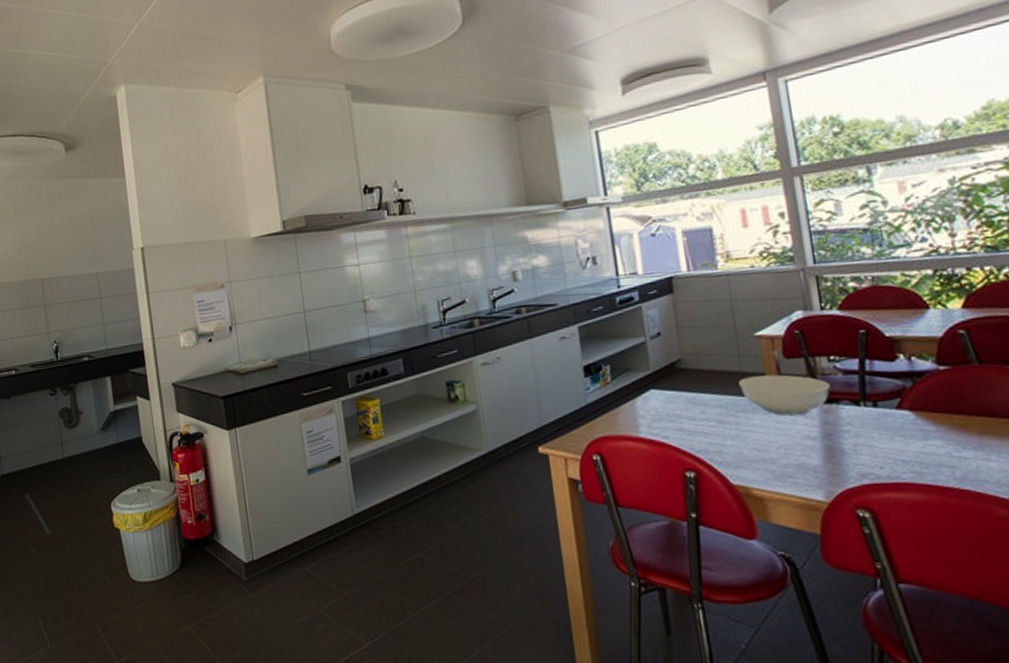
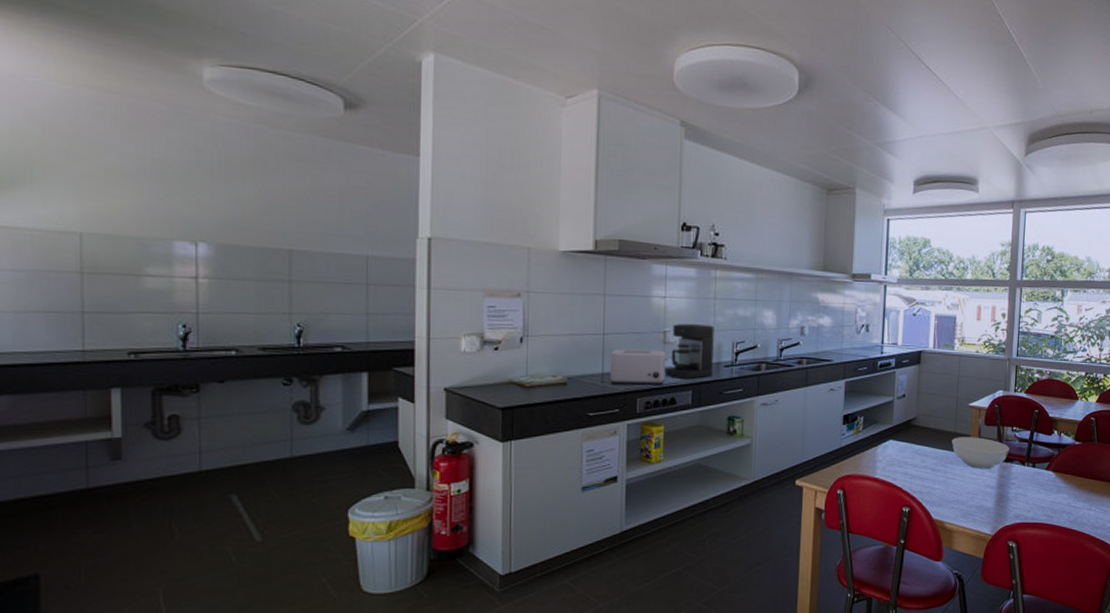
toaster: none [313,319,372,362] -> present [609,348,668,386]
coffee maker: none [370,286,422,348] -> present [664,323,714,380]

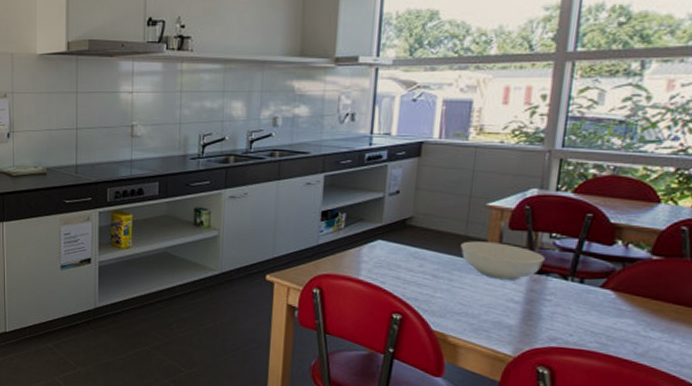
toaster: present [609,348,668,386] -> none [82,142,135,177]
coffee maker: present [664,323,714,380] -> none [132,117,181,172]

